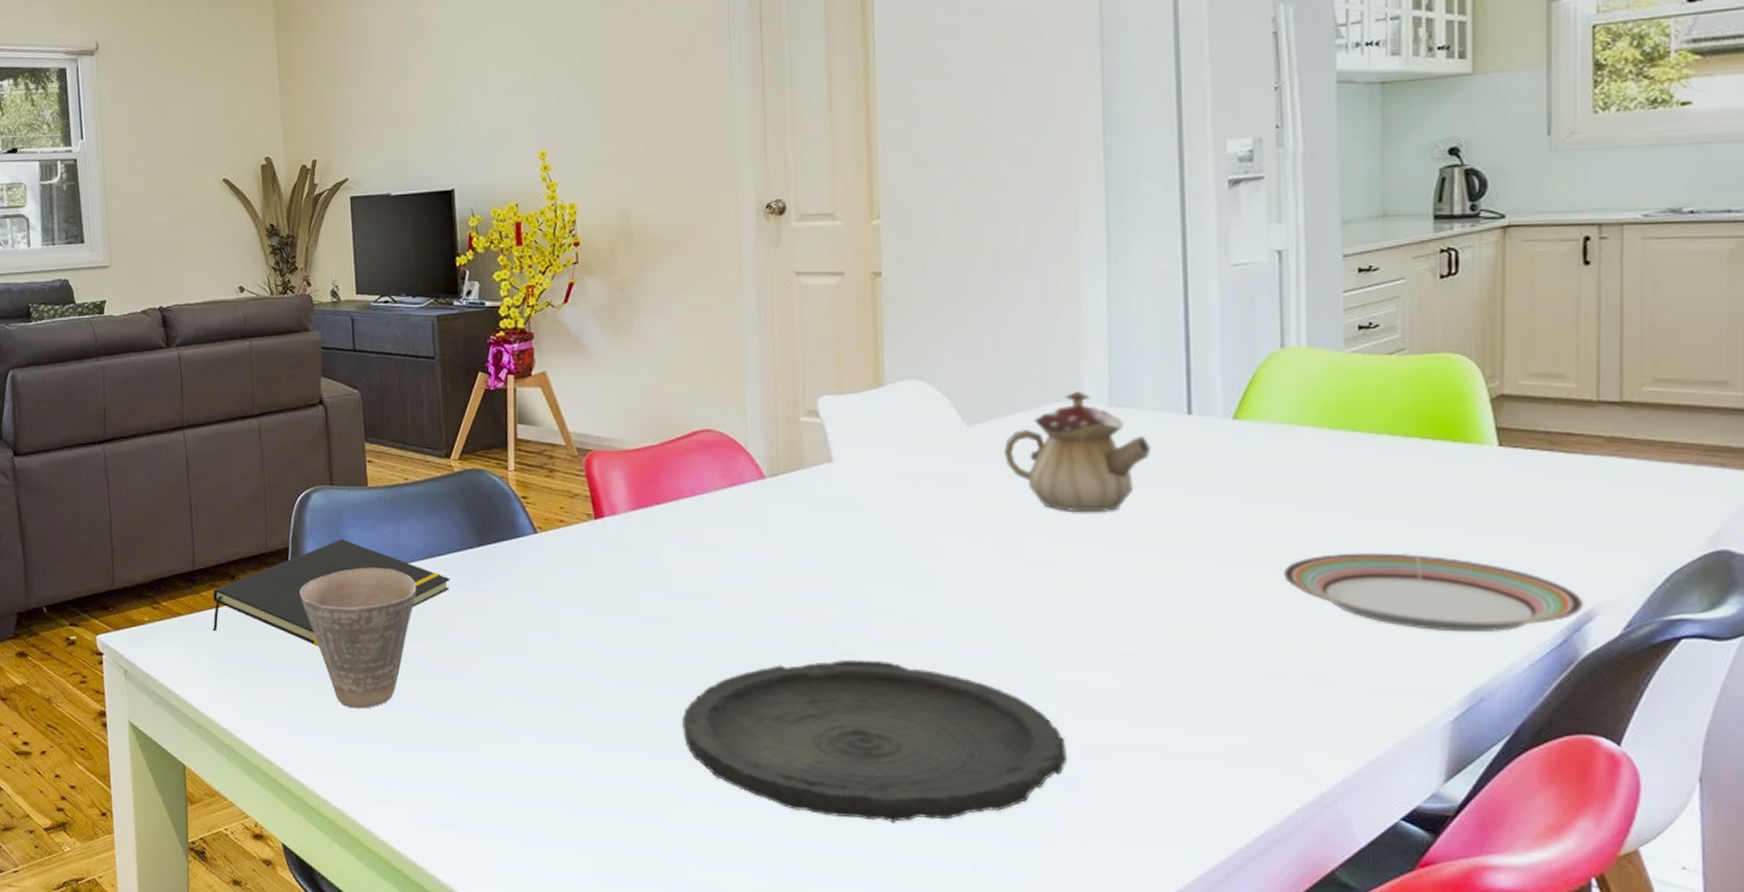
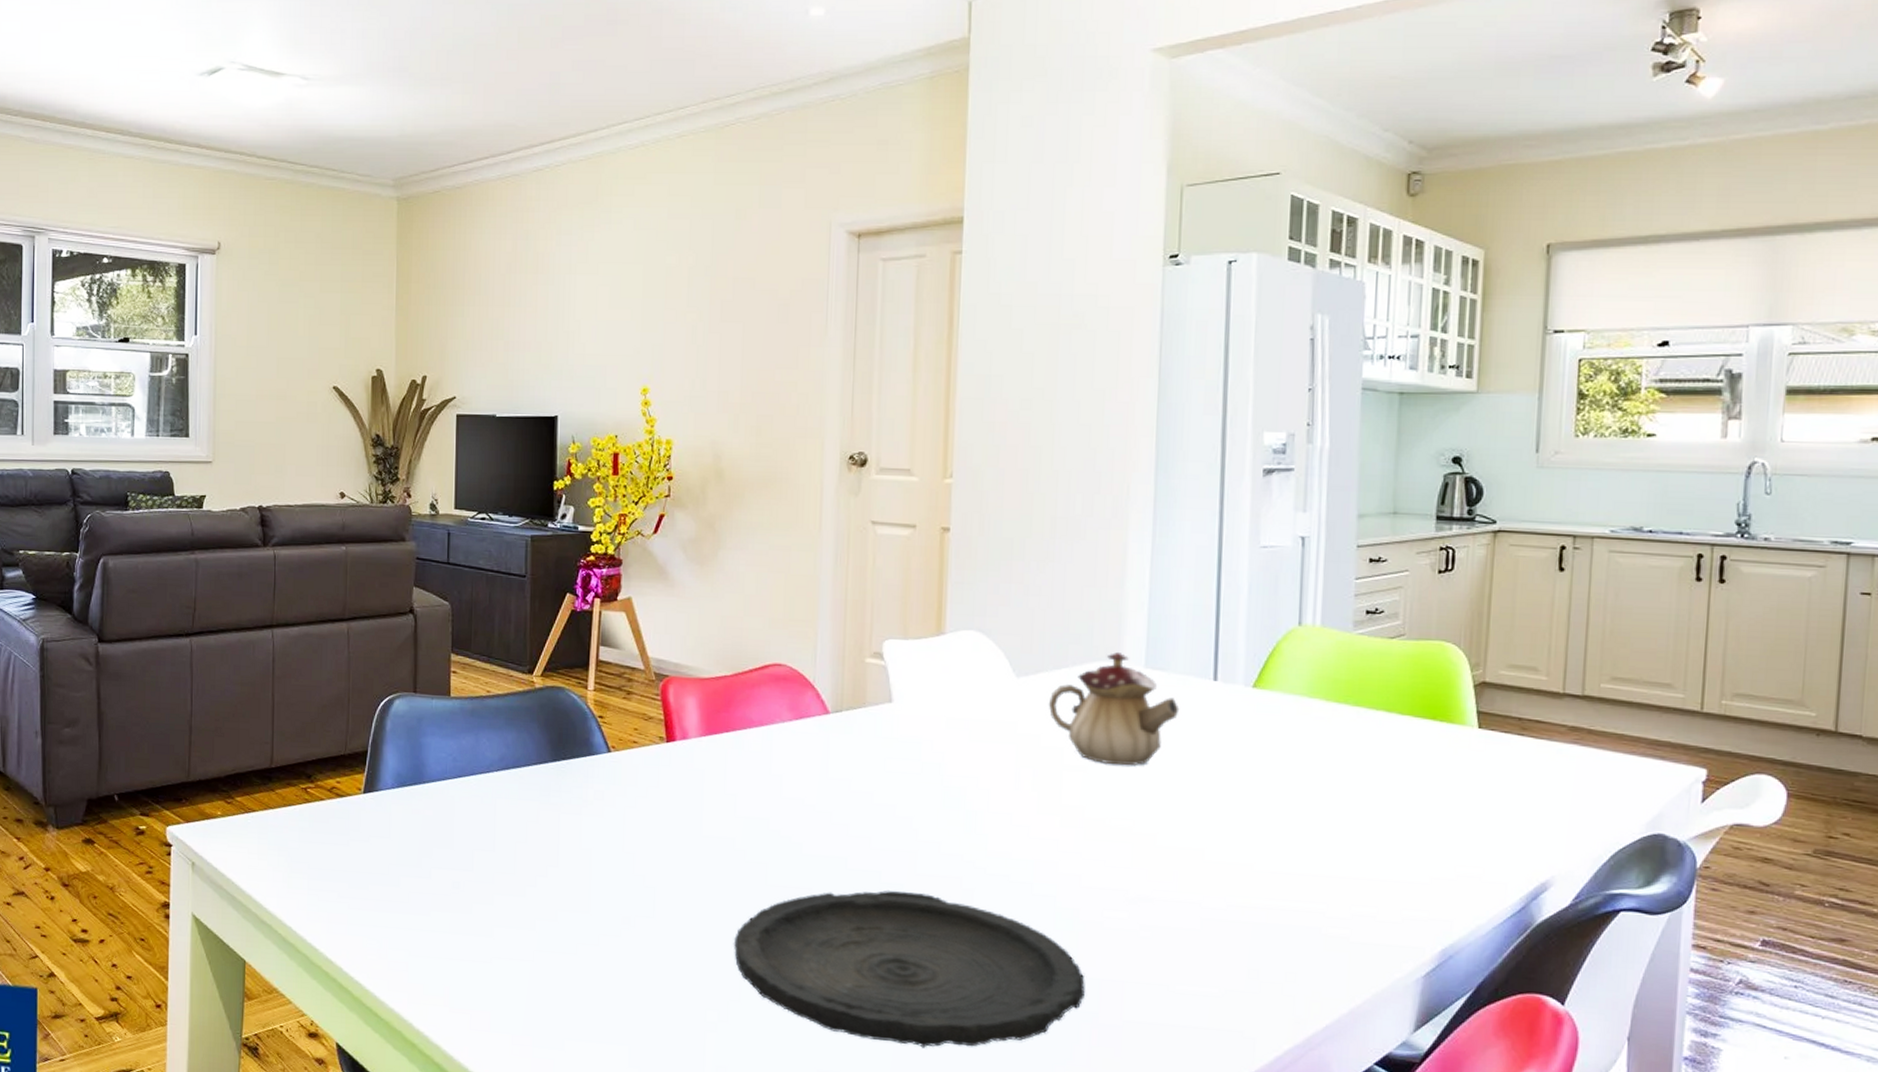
notepad: present [212,538,450,647] -> none [284,745,524,851]
cup: present [300,567,417,709] -> none [375,775,490,914]
plate: present [1282,553,1584,633] -> none [1286,817,1541,897]

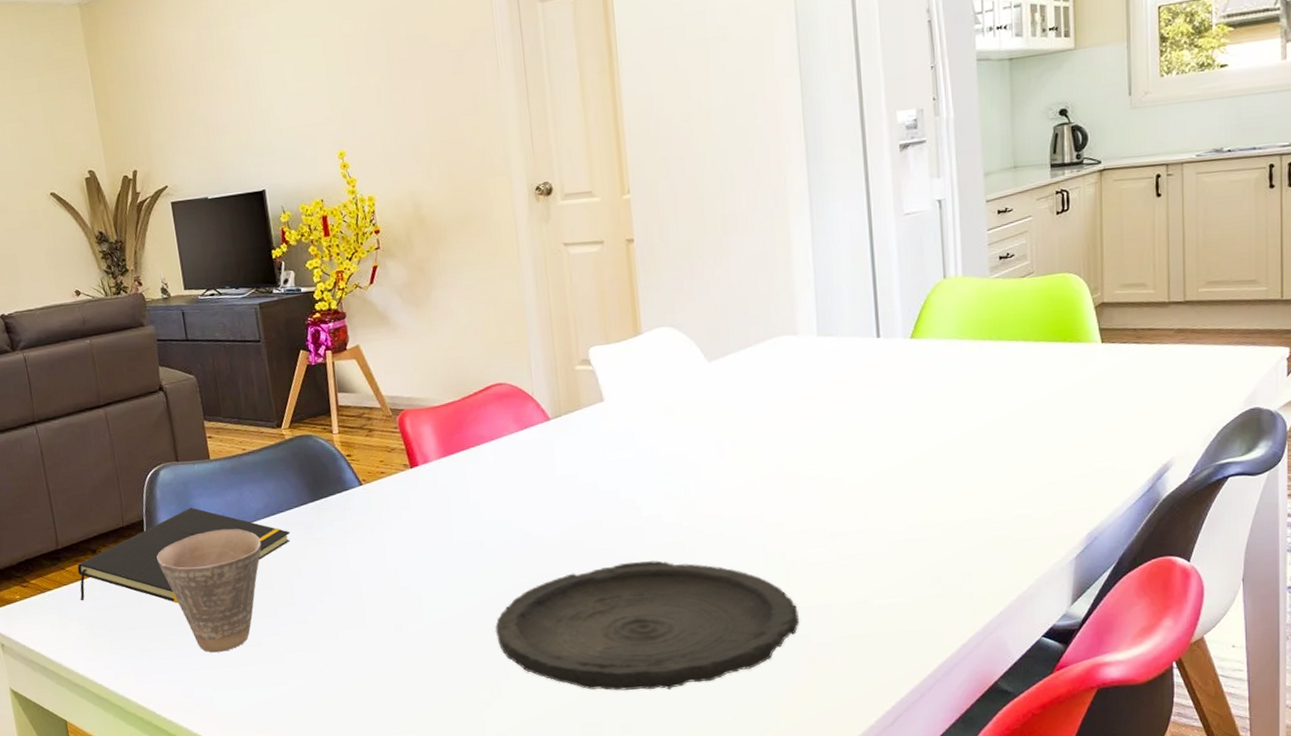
notepad: none [284,745,524,851] -> present [77,507,290,604]
cup: none [375,775,490,914] -> present [157,528,262,653]
teapot: present [1048,651,1180,766] -> none [738,325,851,425]

